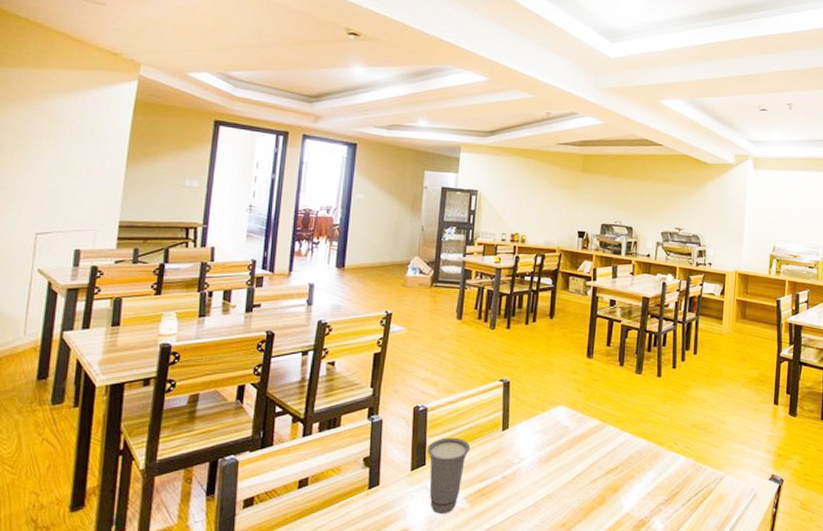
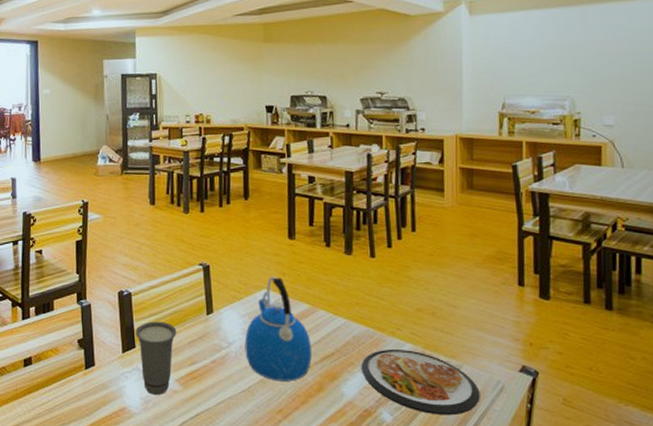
kettle: none [536,393,598,495] -> present [244,276,312,381]
dish: none [640,461,737,522] -> present [361,349,480,416]

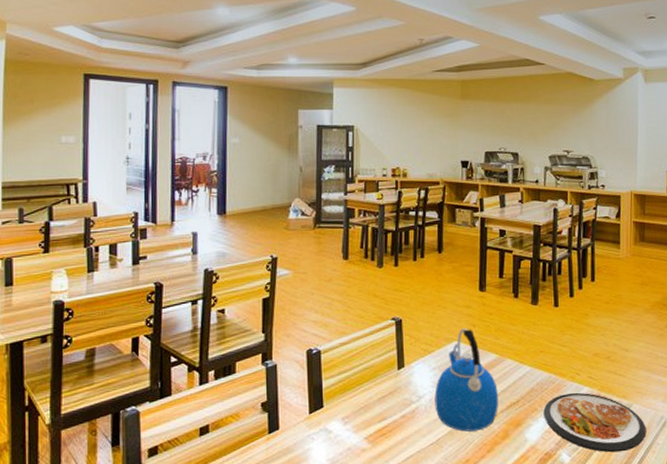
cup: present [135,321,177,395] -> none [324,378,367,455]

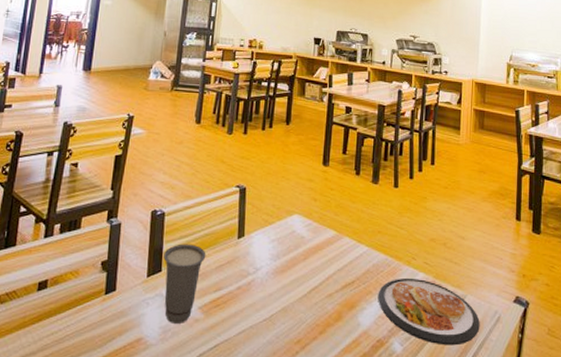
cup: none [324,378,367,455] -> present [163,243,206,323]
kettle: present [434,328,498,432] -> none [271,201,334,310]

